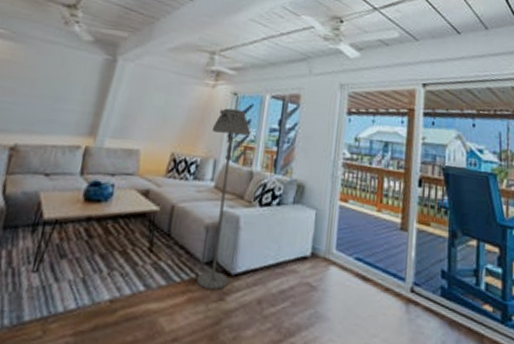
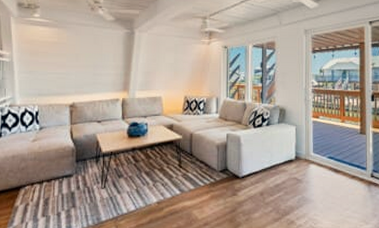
floor lamp: present [196,108,250,290] -> none [211,59,240,189]

